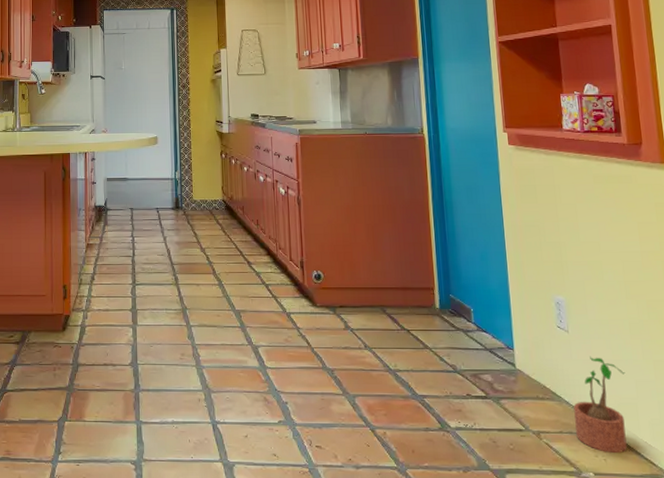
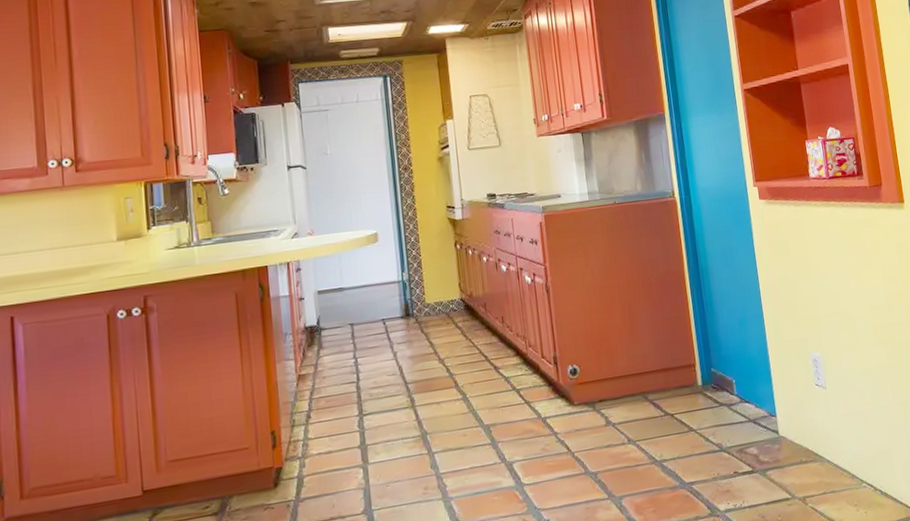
potted plant: present [573,355,627,454] -> none [834,409,885,505]

